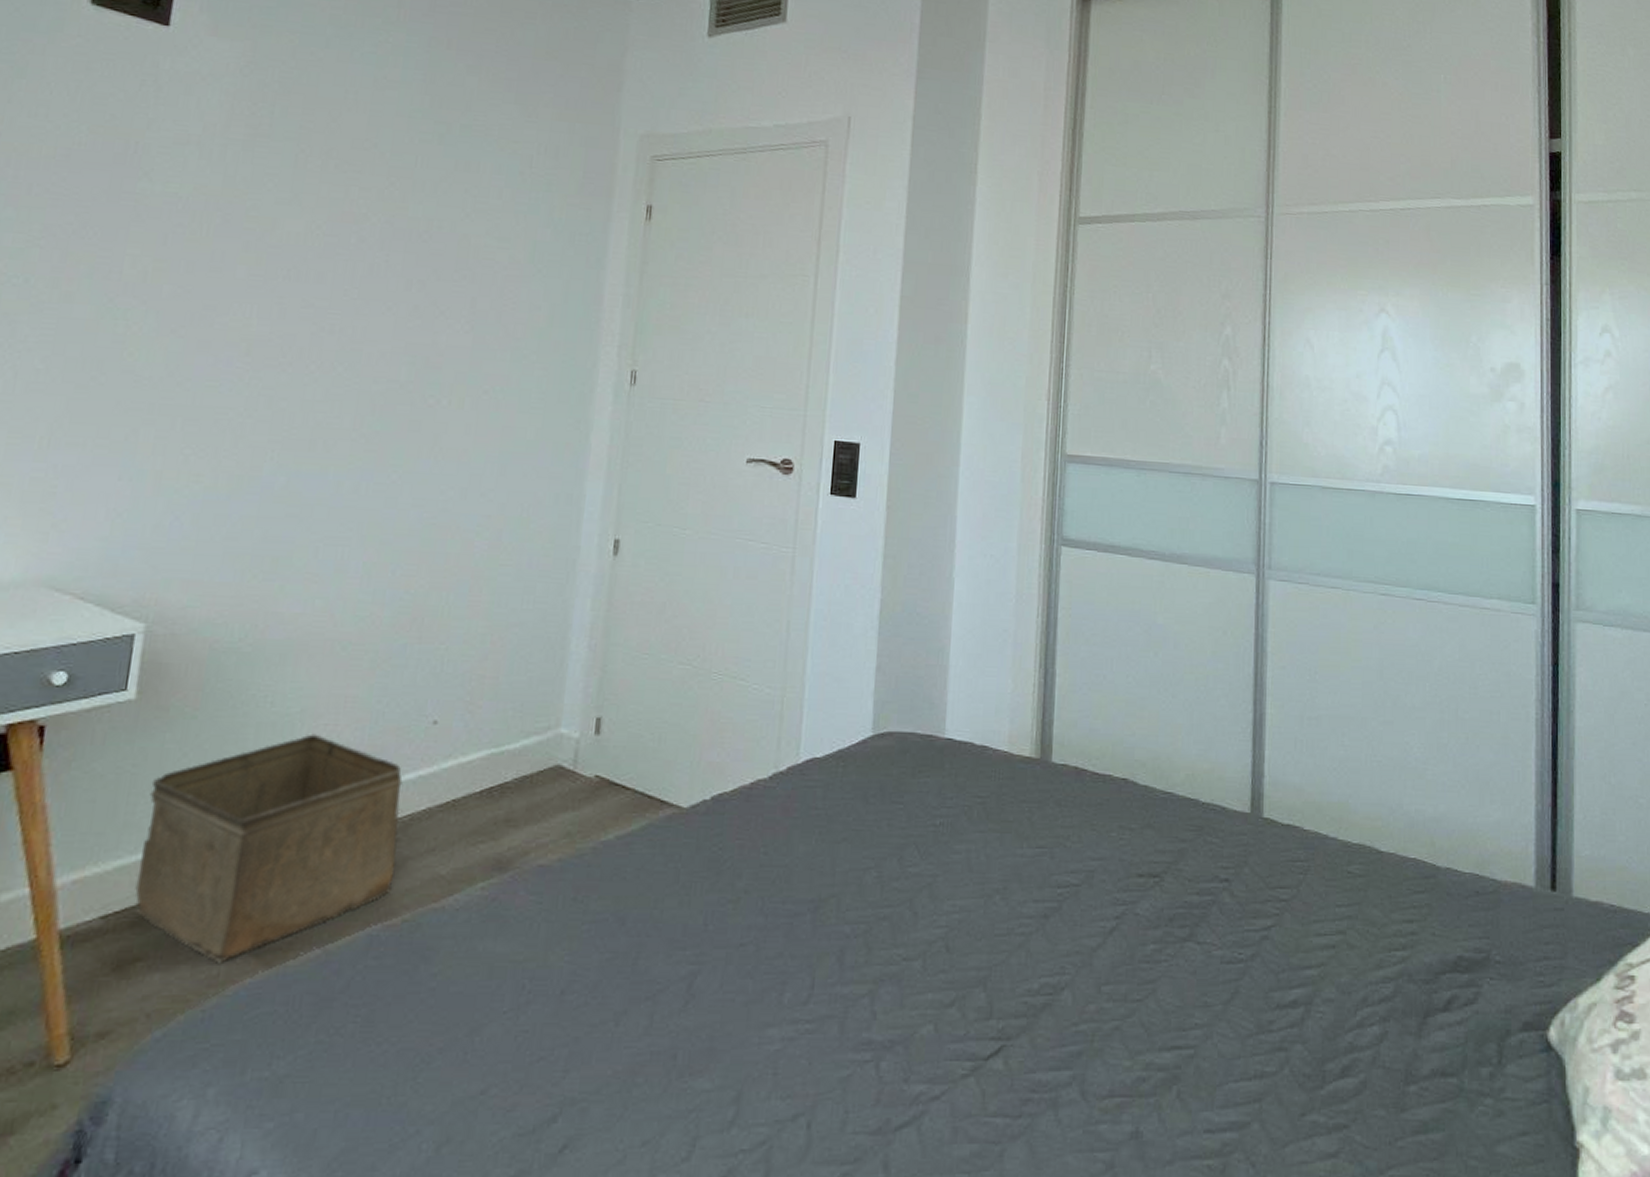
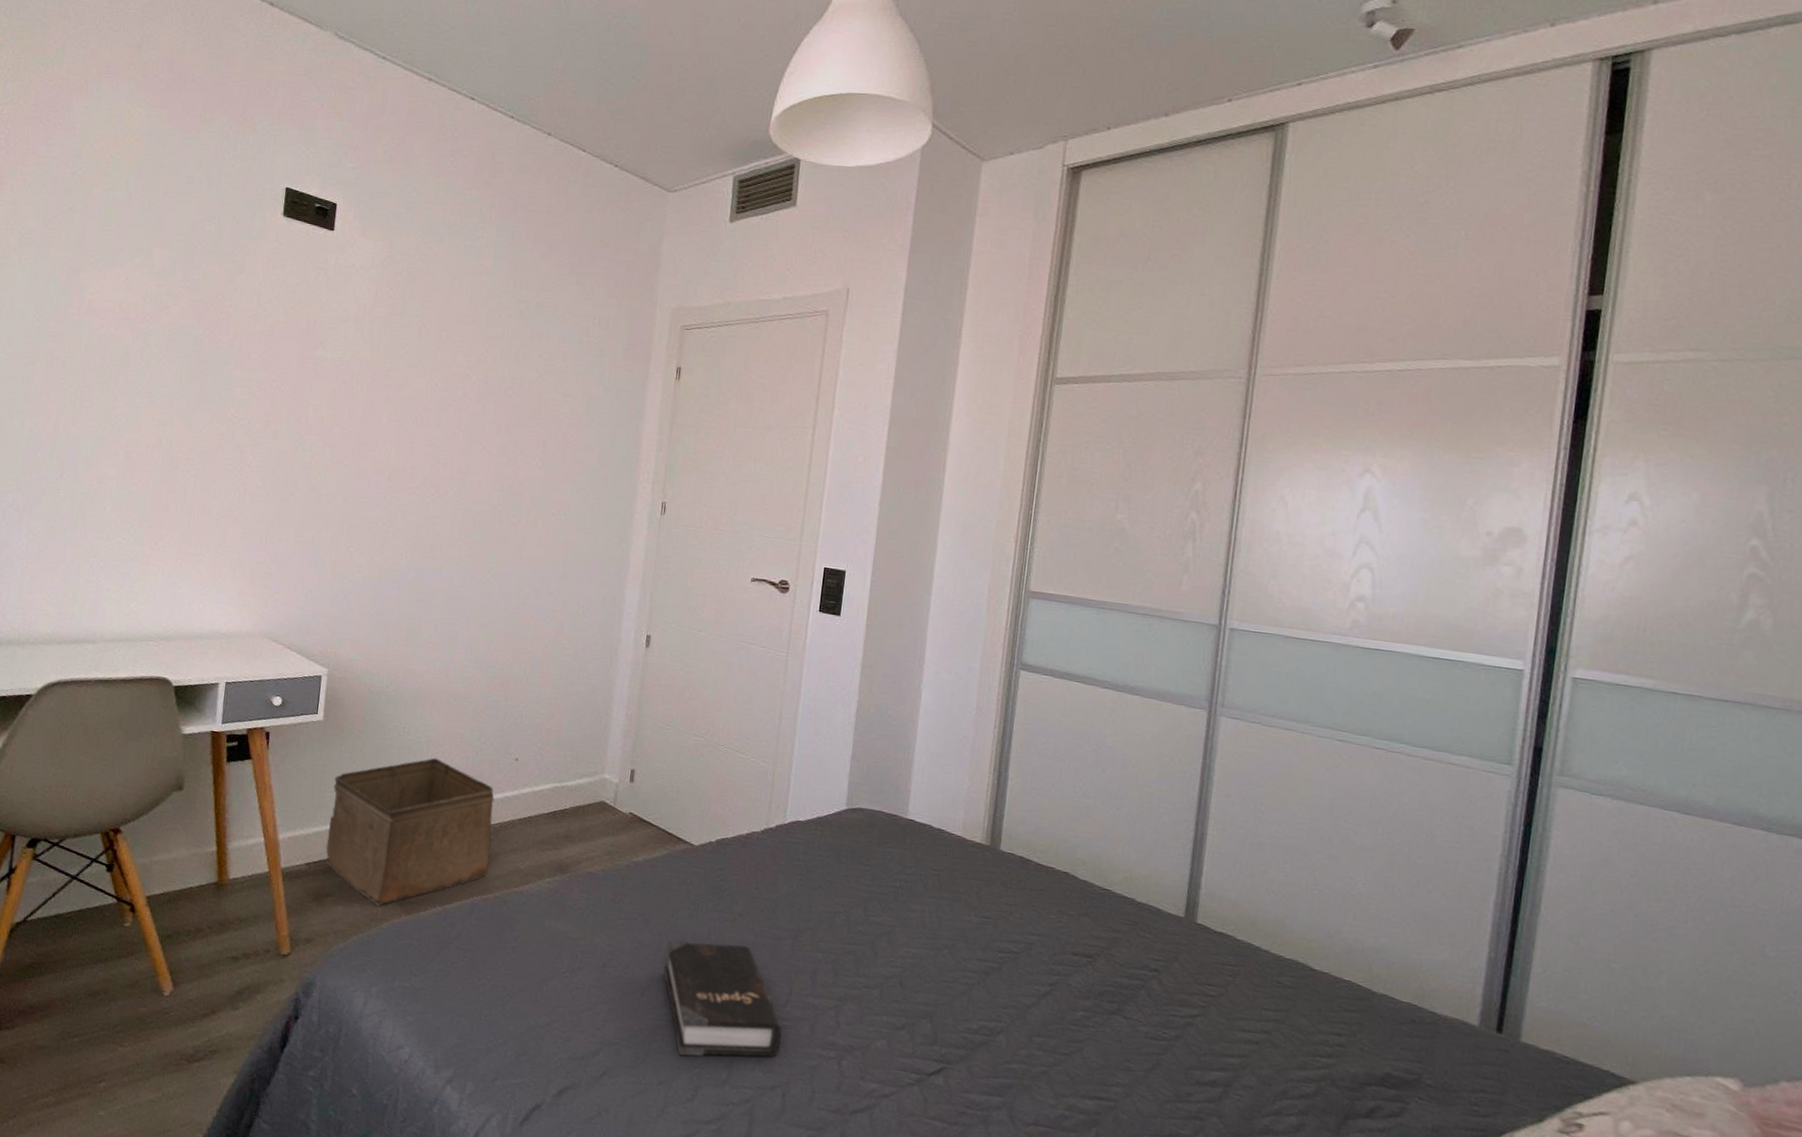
hardback book: none [644,931,804,1098] -> present [663,940,782,1058]

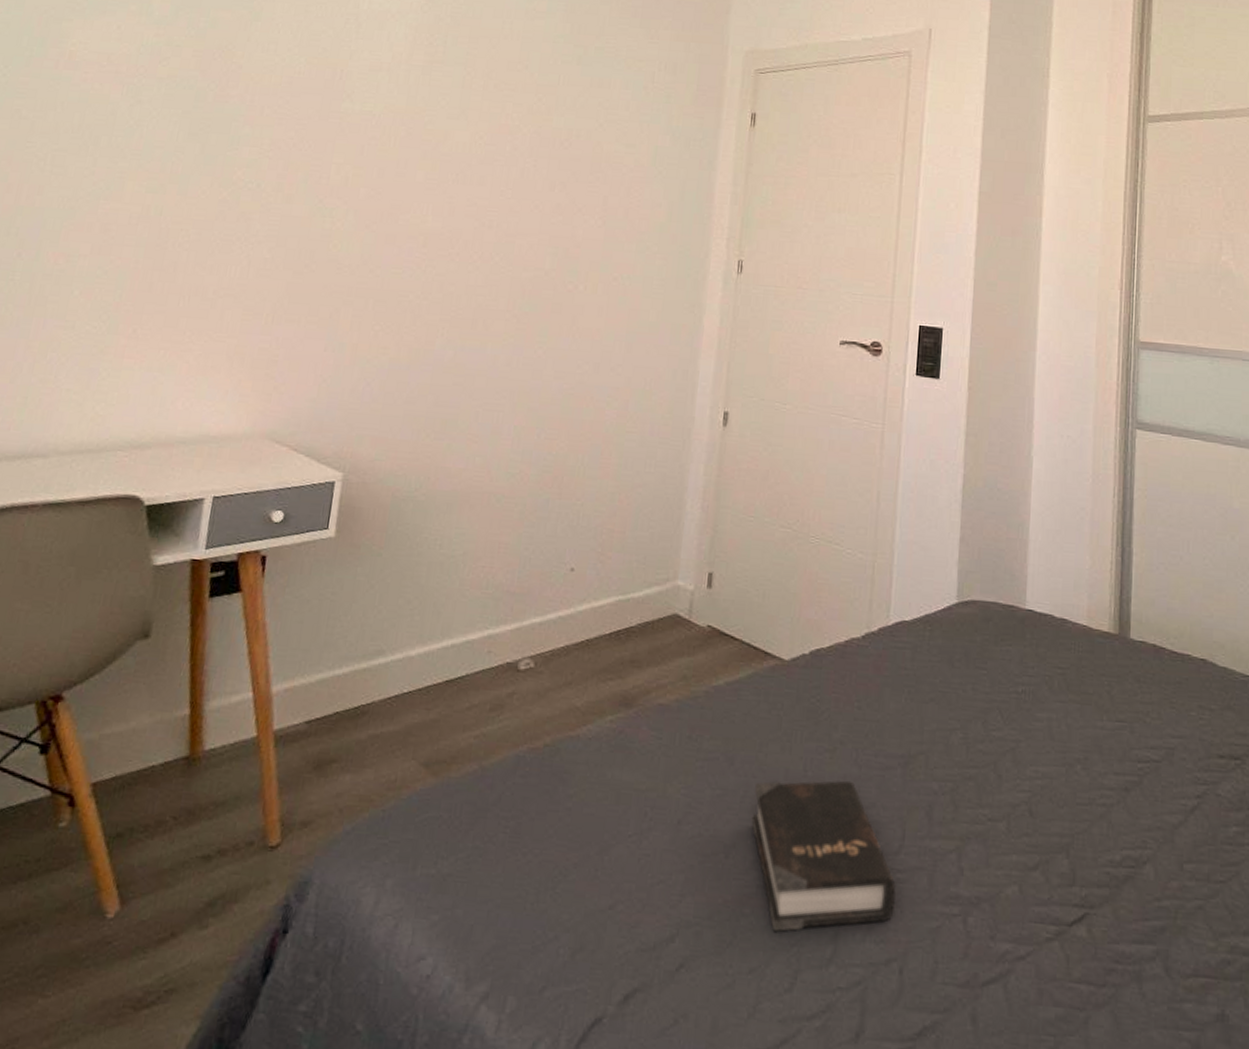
storage bin: present [326,757,495,906] -> none [332,574,545,770]

